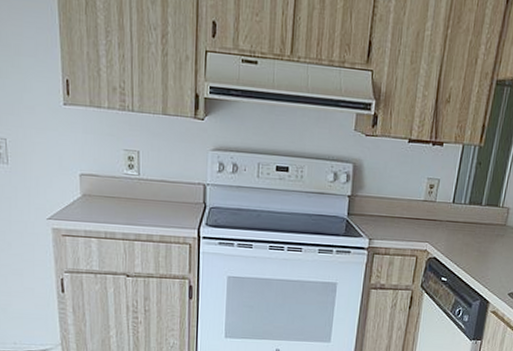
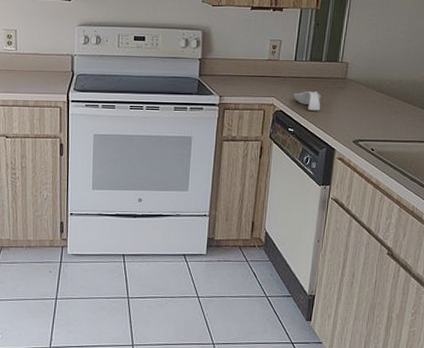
spoon rest: none [449,237,479,259] -> present [293,91,322,111]

